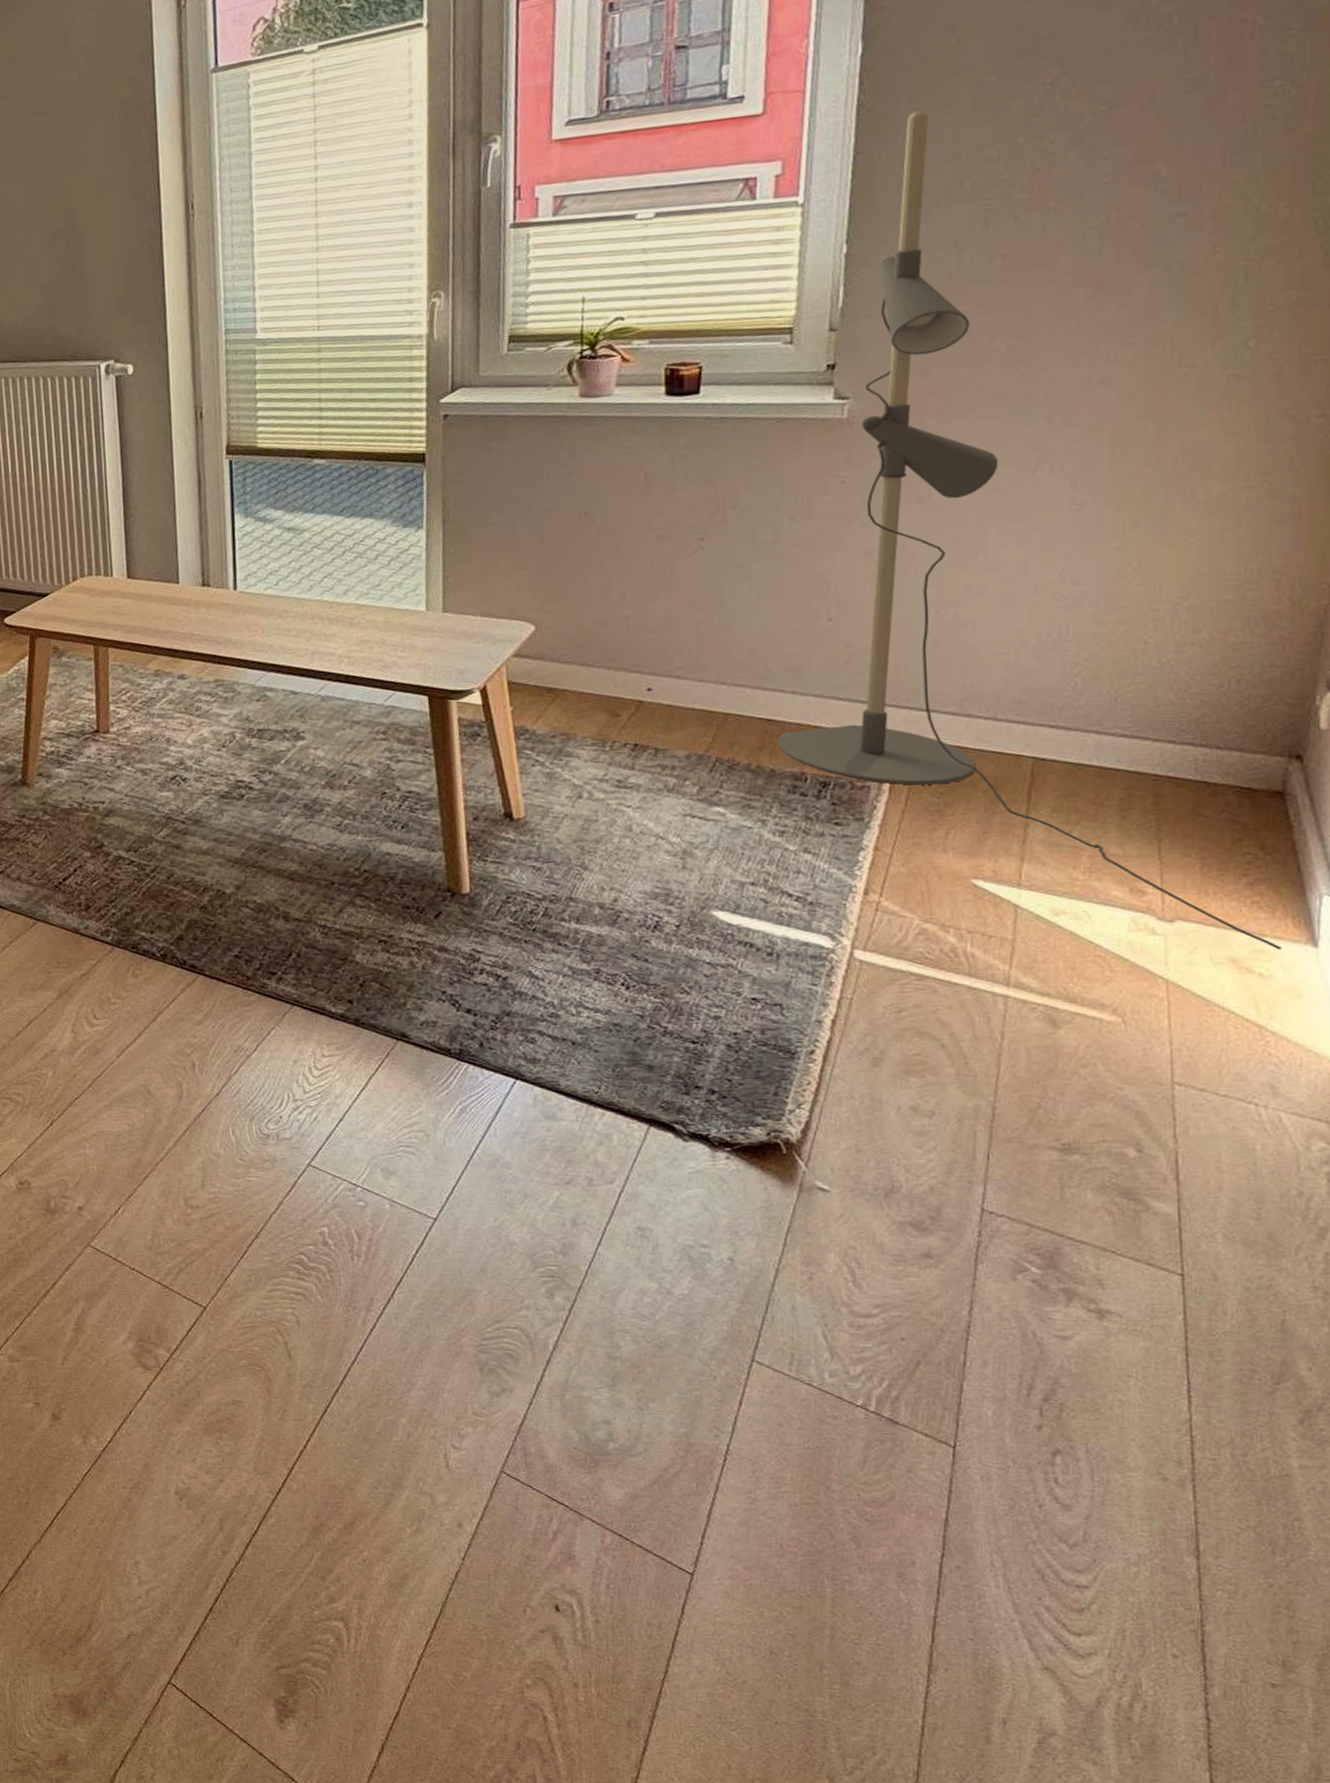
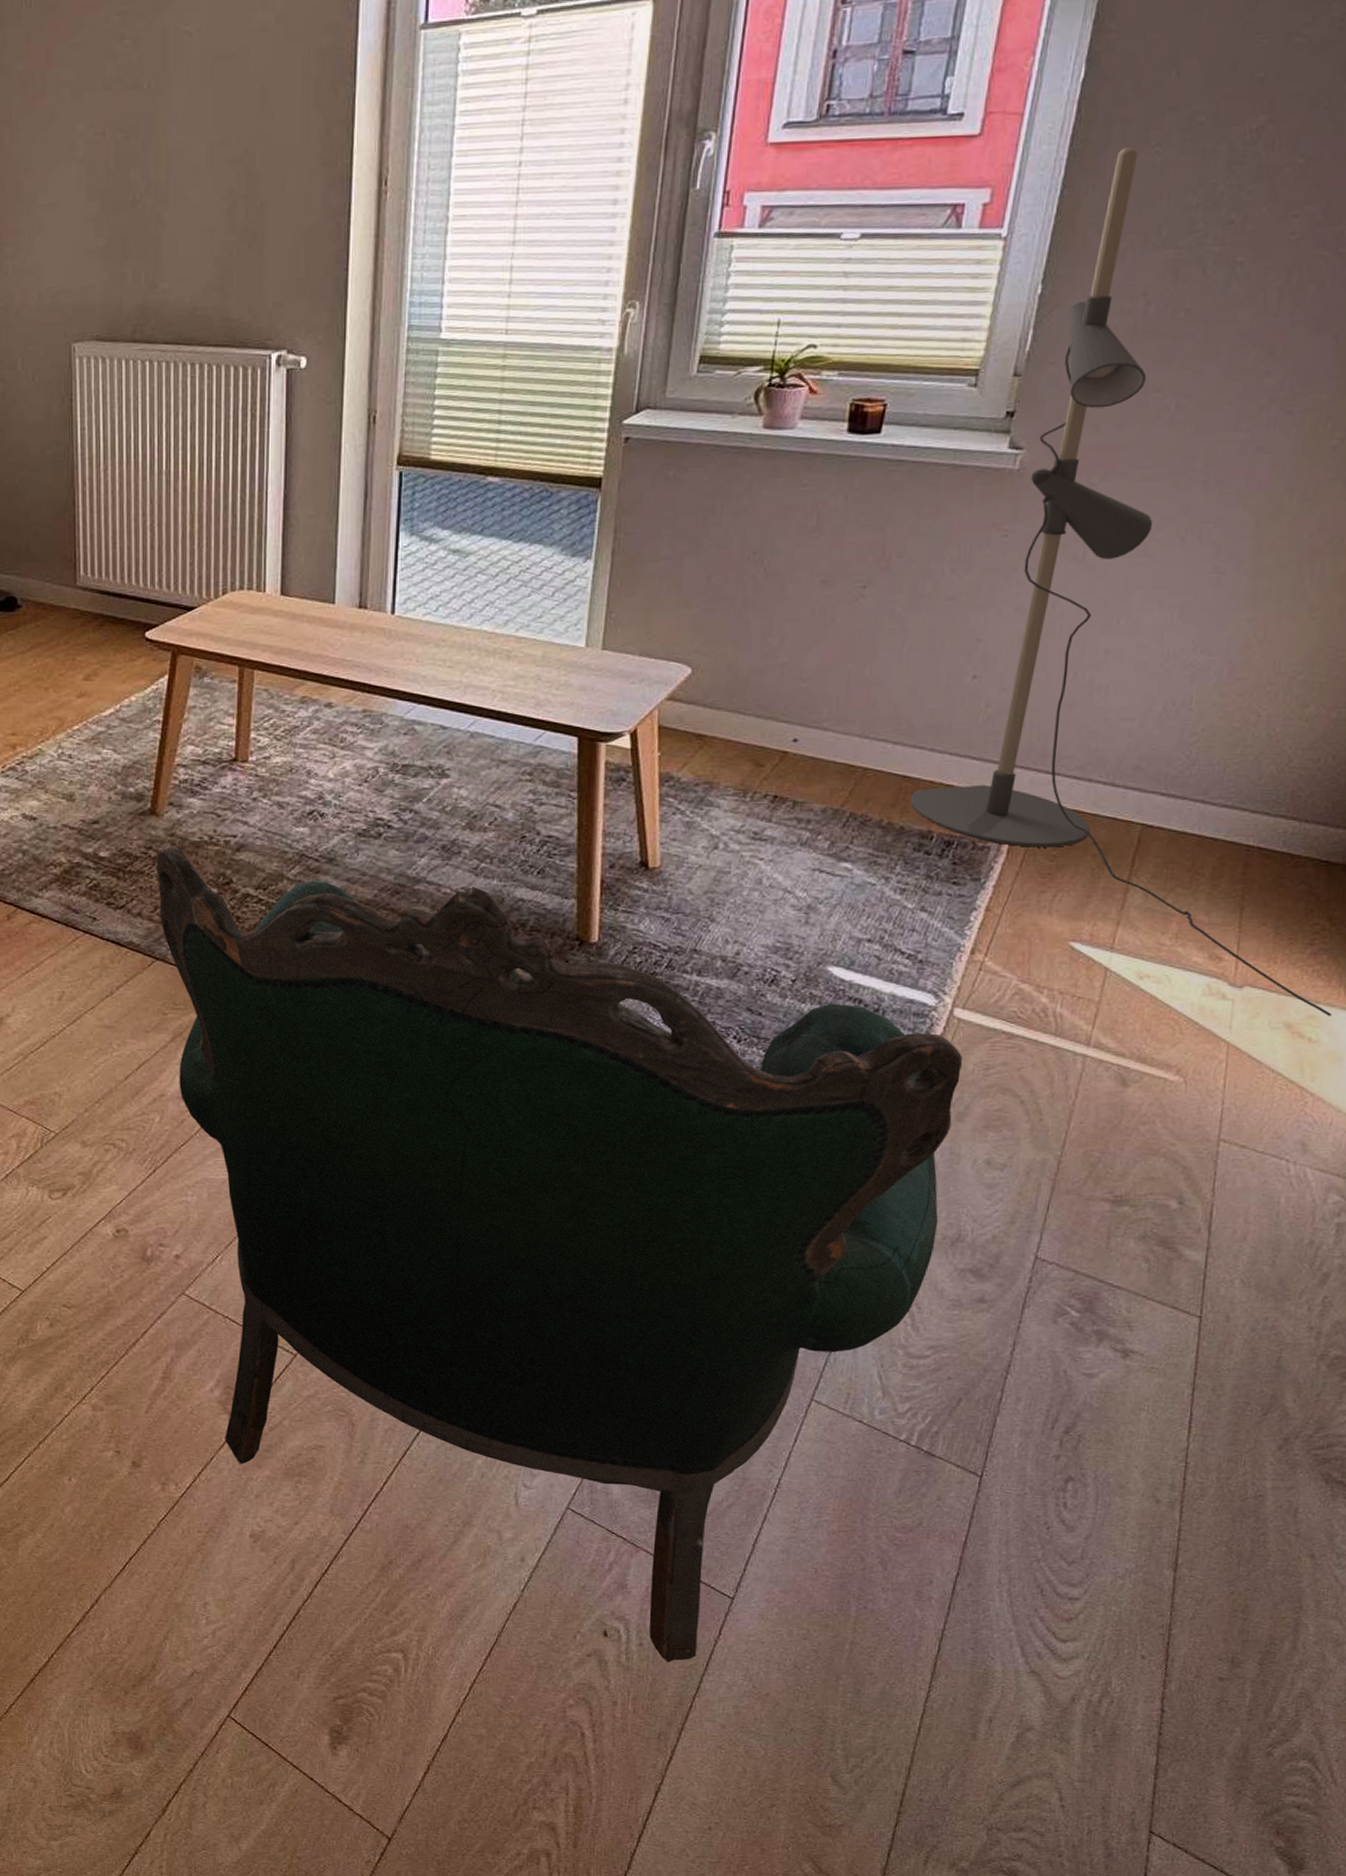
armchair: none [29,812,872,1643] -> present [155,845,963,1663]

